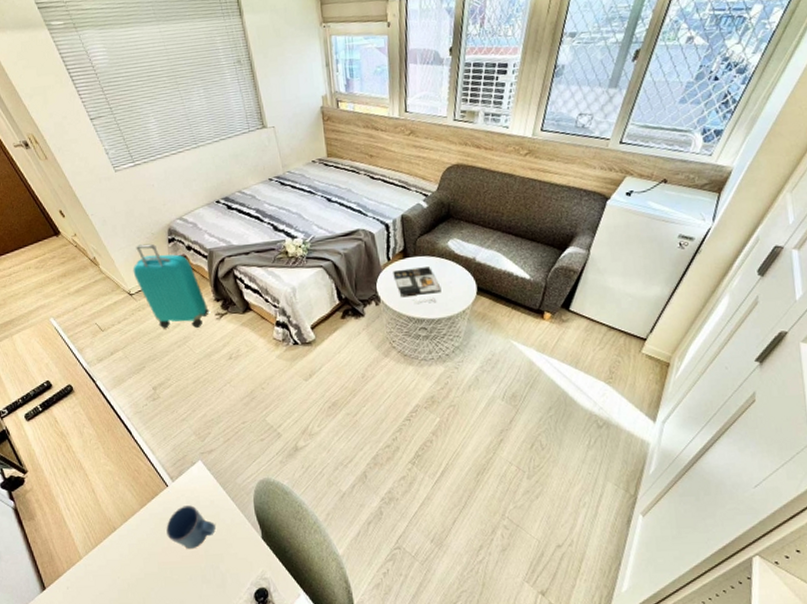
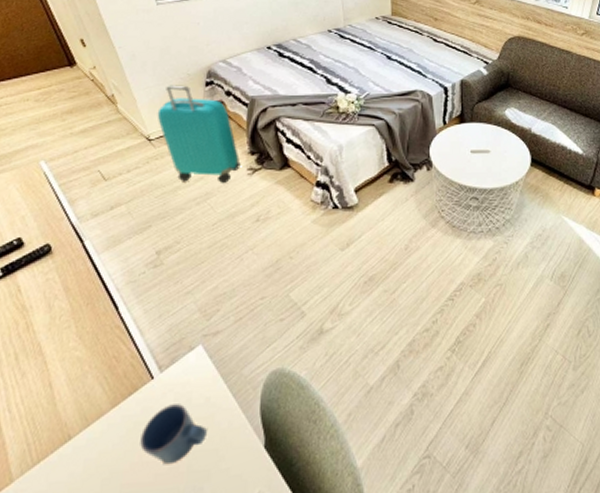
magazine: present [393,266,441,305] -> none [448,134,496,173]

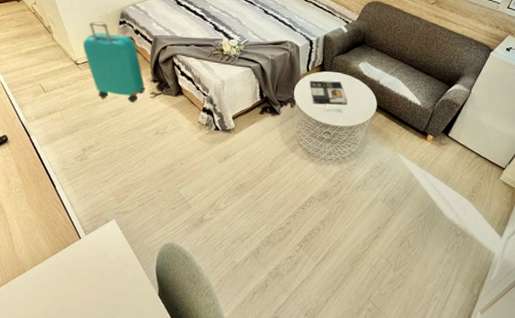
mug: present [140,404,207,465] -> none [72,258,118,298]
magazine: none [448,134,496,173] -> present [309,80,348,113]

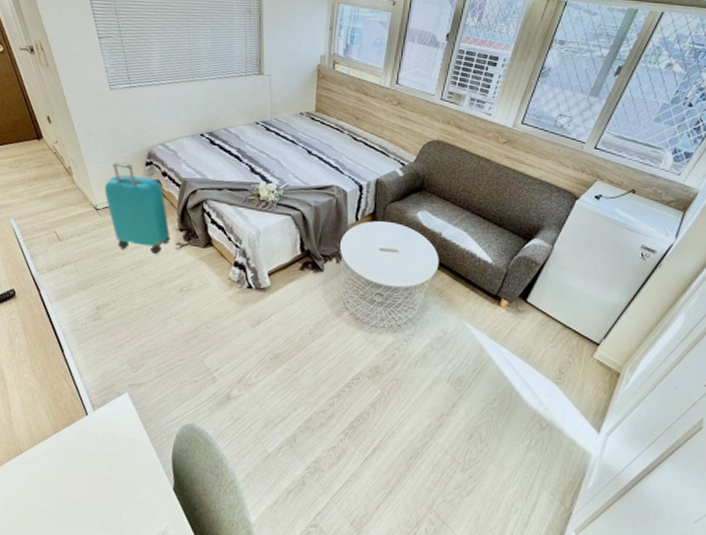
magazine: present [309,80,348,113] -> none [358,231,404,271]

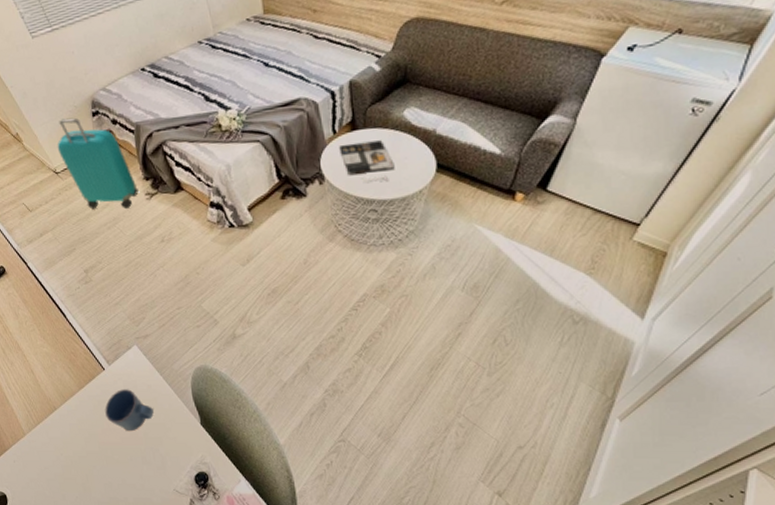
mug: none [74,439,127,490] -> present [105,389,154,432]
magazine: none [358,231,404,271] -> present [339,140,395,184]

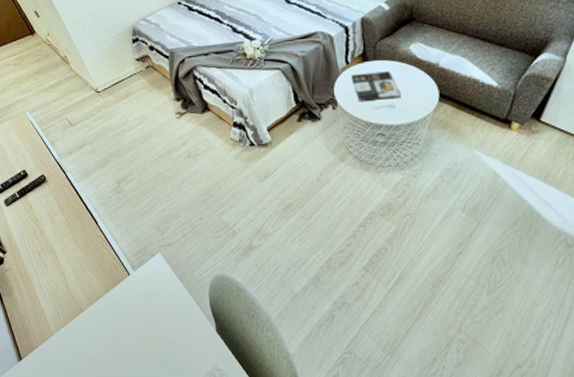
suitcase: present [57,117,139,210] -> none [100,43,170,126]
mug: present [105,389,154,432] -> none [128,294,173,336]

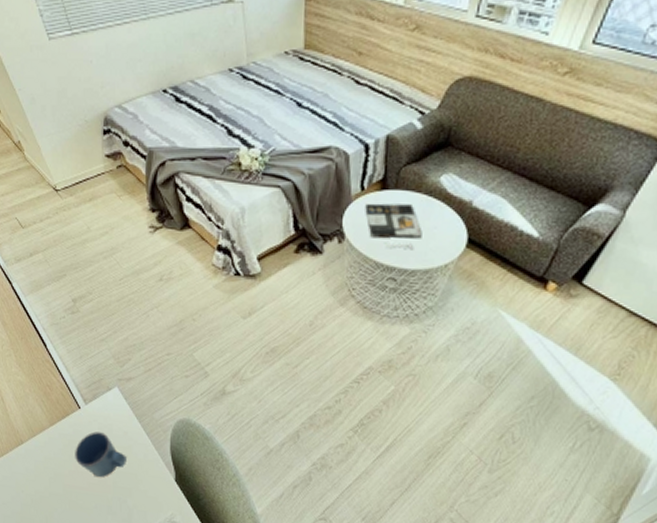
mug: none [128,294,173,336] -> present [75,431,126,478]

